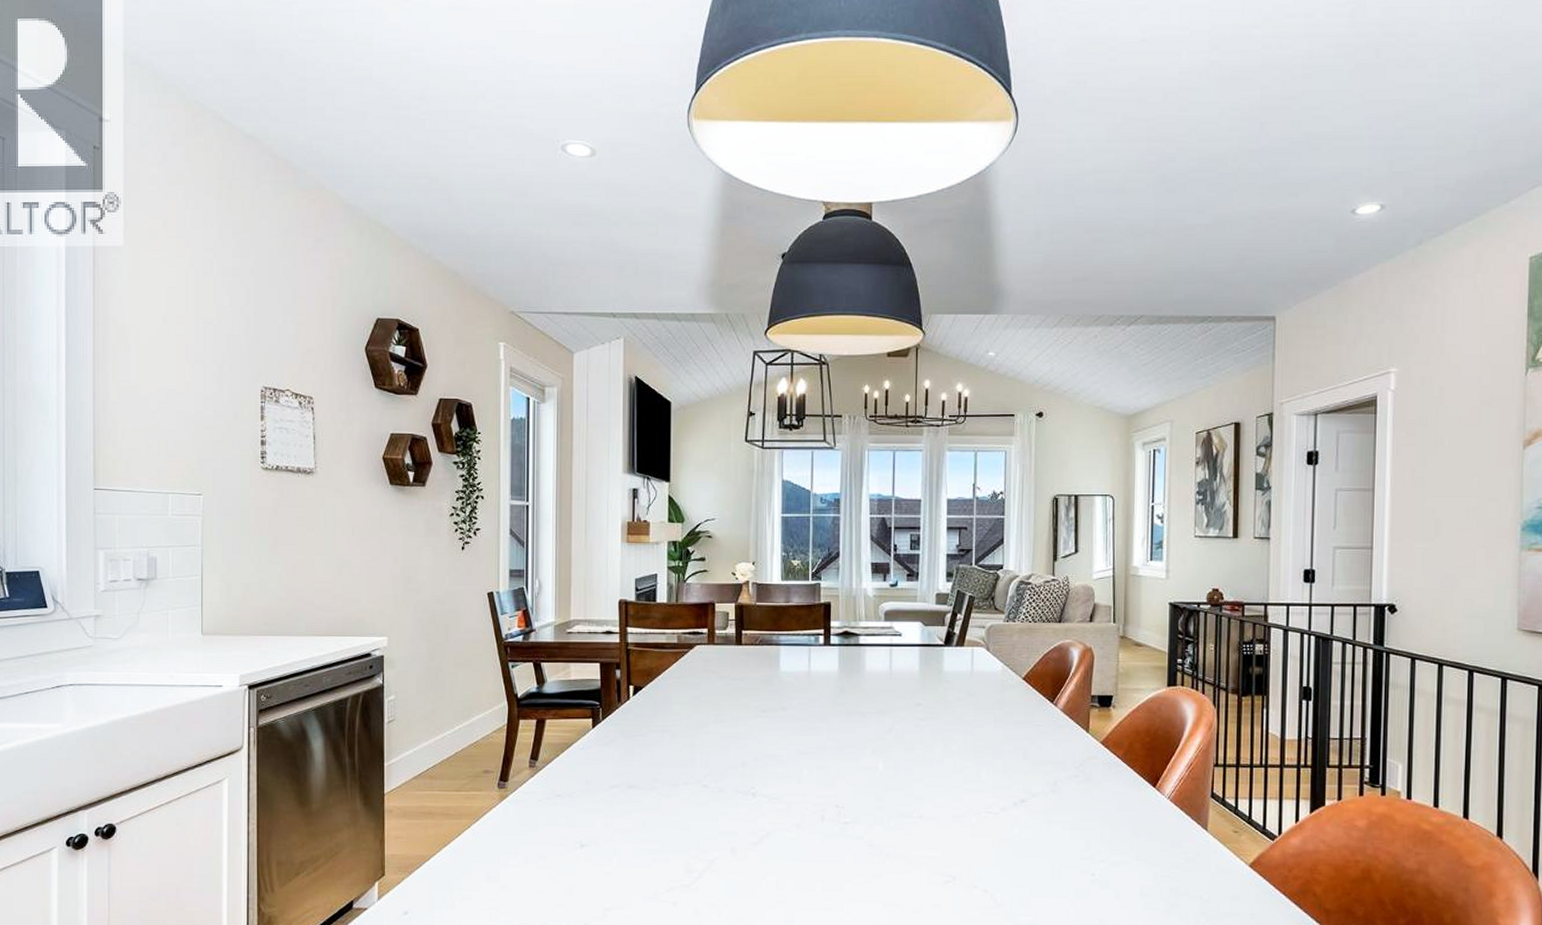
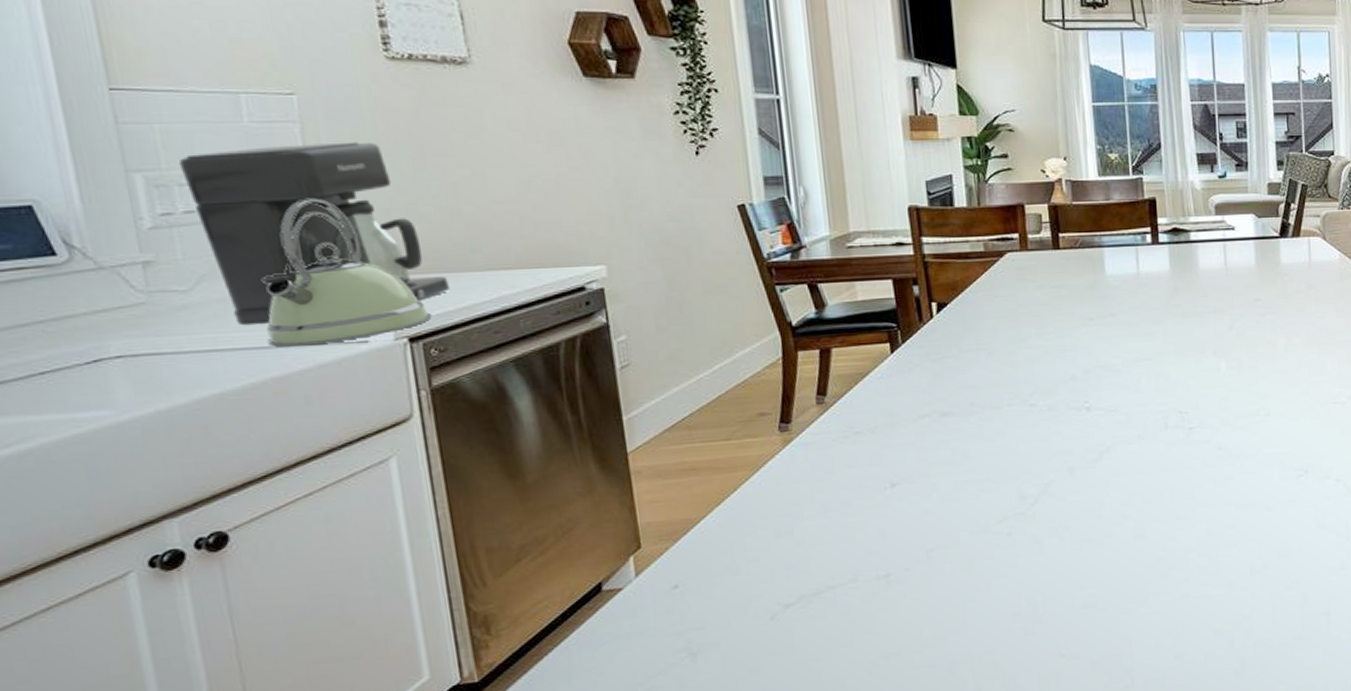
coffee maker: none [126,532,279,668] -> present [178,142,449,326]
kettle: none [160,574,264,686] -> present [262,199,431,347]

